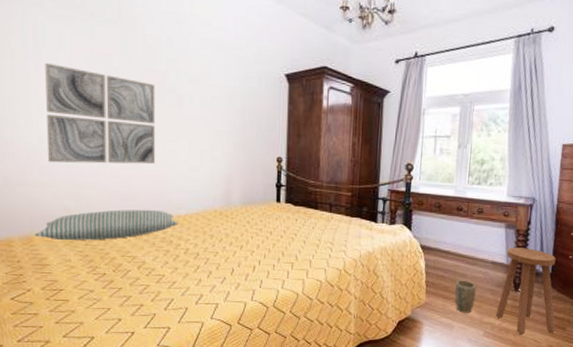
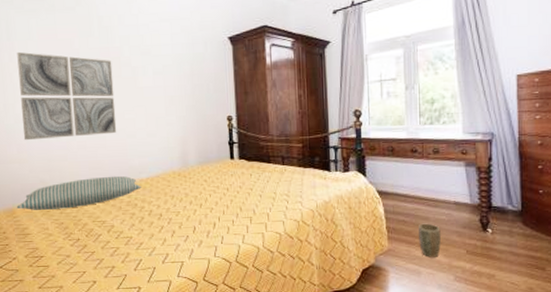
stool: present [495,247,556,335] -> none [465,185,534,278]

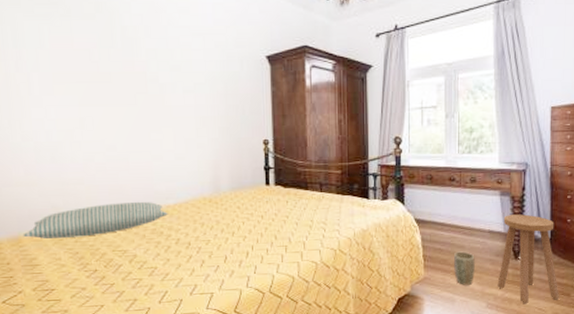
wall art: present [17,51,117,141] -> none [25,61,142,161]
stool: none [465,185,534,278] -> present [497,214,560,304]

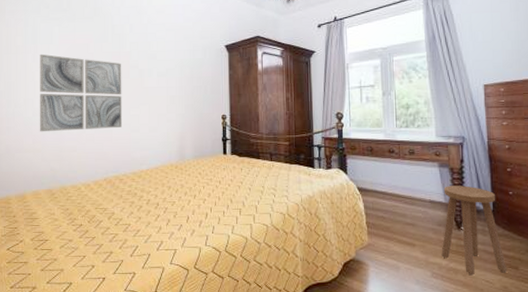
pillow: present [23,201,168,239] -> none [27,166,141,196]
wall art: none [25,61,142,161] -> present [39,53,123,132]
plant pot: present [454,251,476,285] -> none [397,220,419,253]

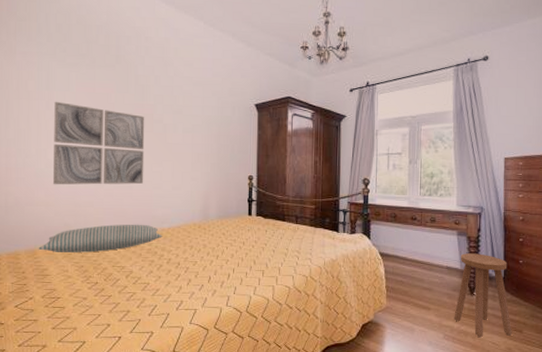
pillow: none [27,166,141,196] -> present [38,224,162,253]

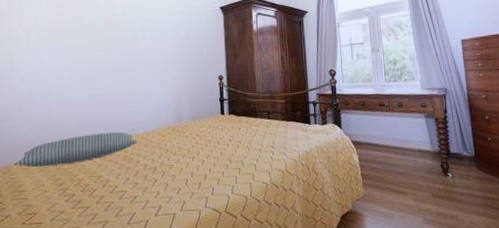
wall art: present [52,101,145,185] -> none [26,18,117,100]
stool: present [454,253,513,338] -> none [430,134,490,219]

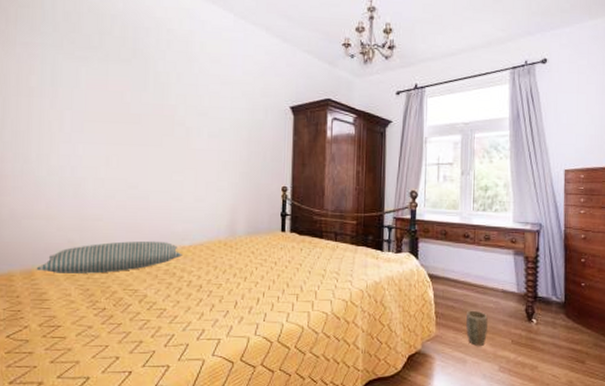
plant pot: none [389,169,410,202] -> present [466,310,489,346]

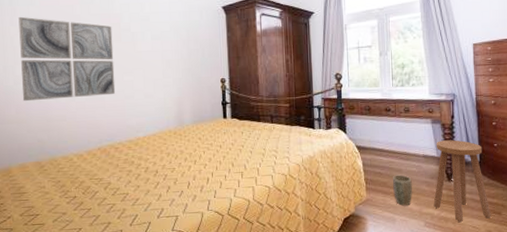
pillow: present [36,240,182,274] -> none [13,134,138,169]
wall art: none [55,99,165,196] -> present [18,16,116,102]
stool: none [510,275,574,370] -> present [433,140,492,223]

